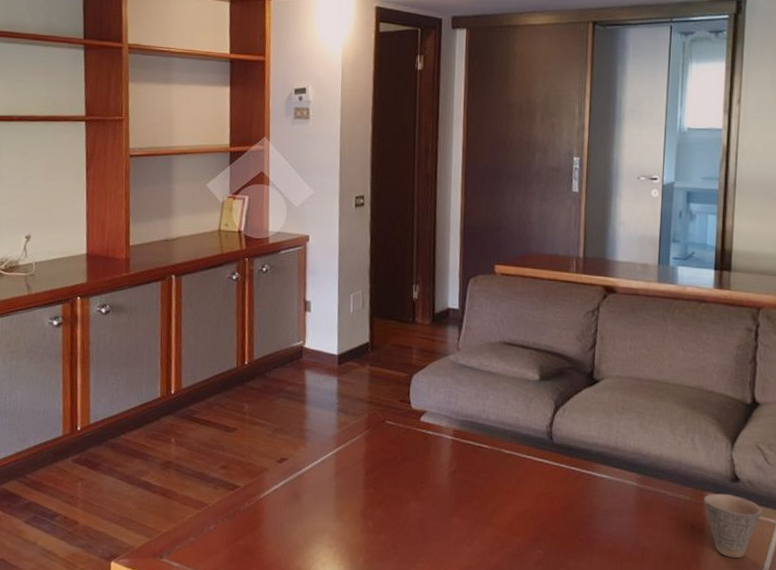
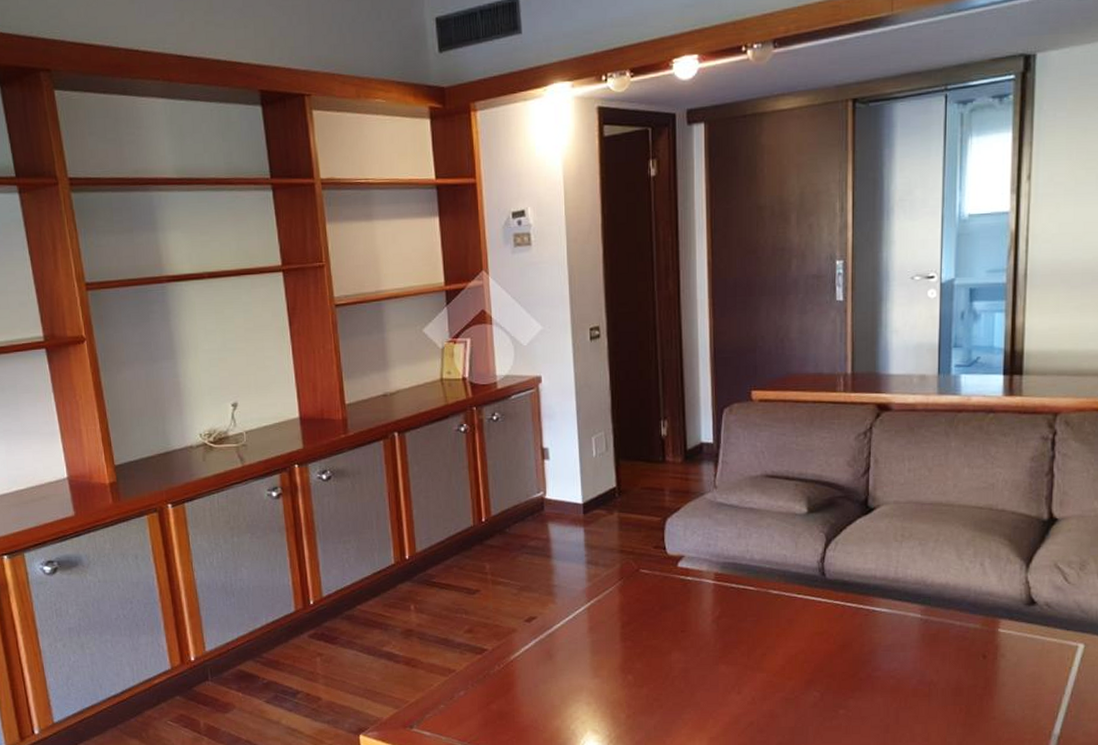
cup: present [703,493,762,558] -> none [996,619,1062,686]

